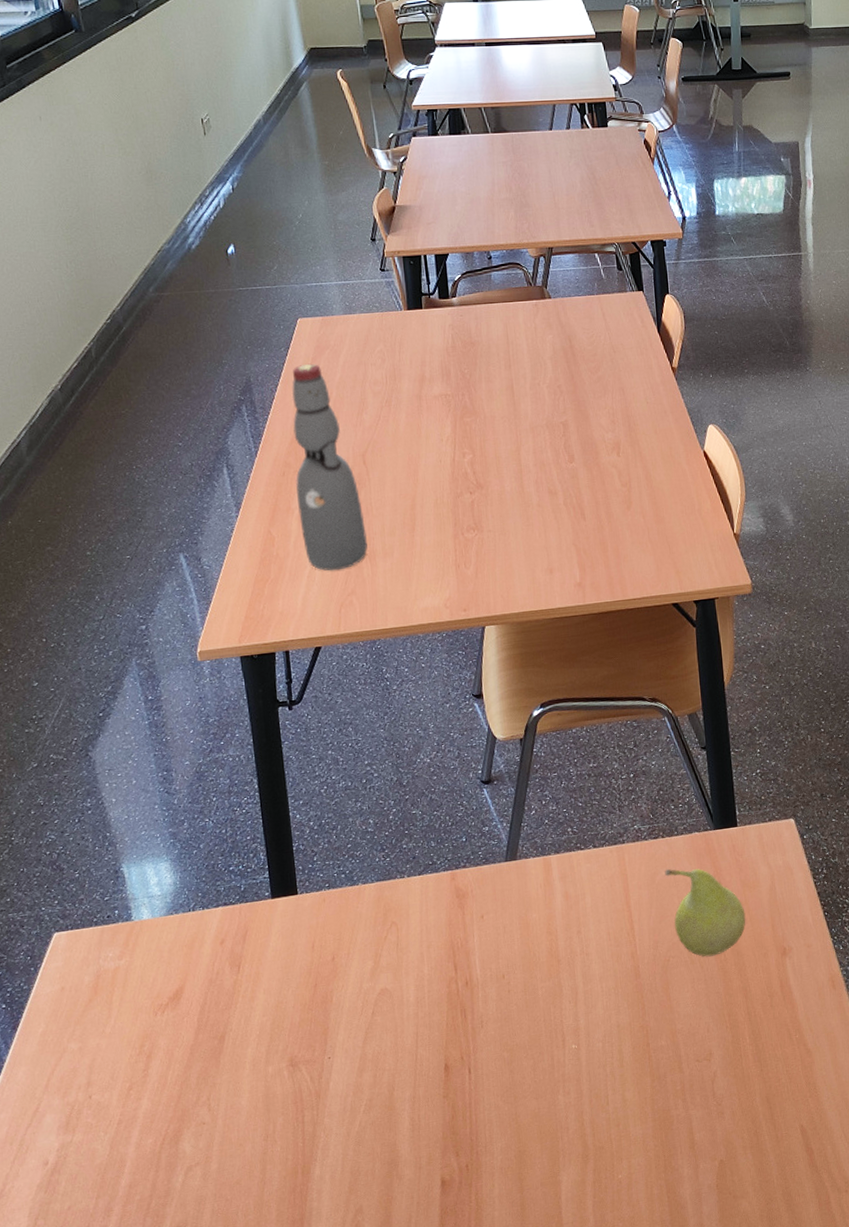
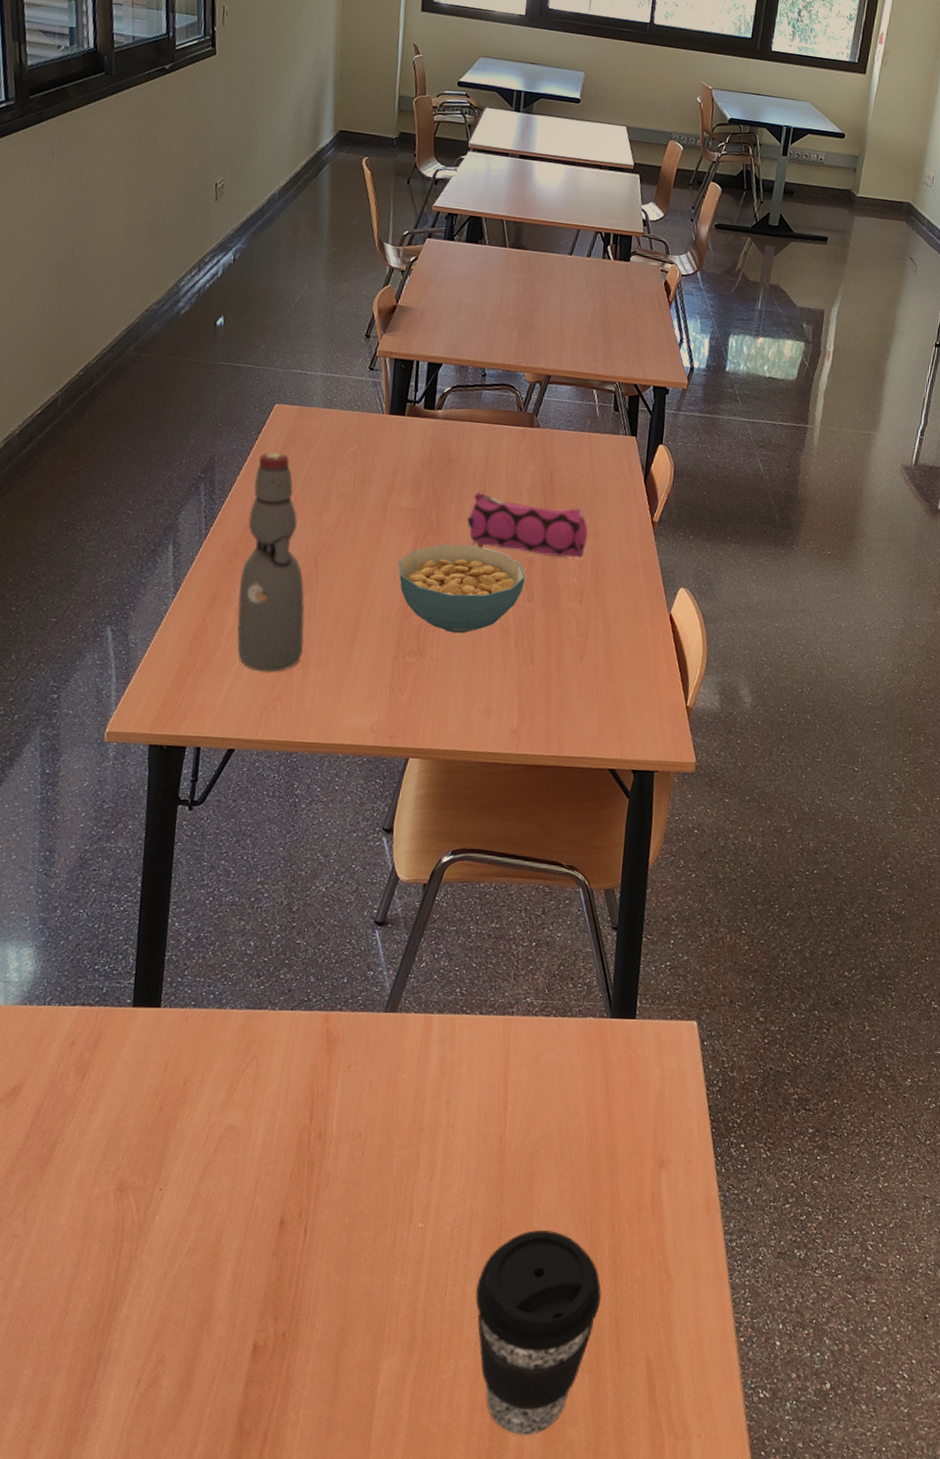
cereal bowl: none [441,419,564,504] -> present [398,544,526,634]
pencil case: none [498,367,615,418] -> present [467,490,589,558]
coffee cup: none [635,1029,750,1216] -> present [475,1229,601,1435]
fruit: present [665,868,746,957] -> none [550,1052,628,1154]

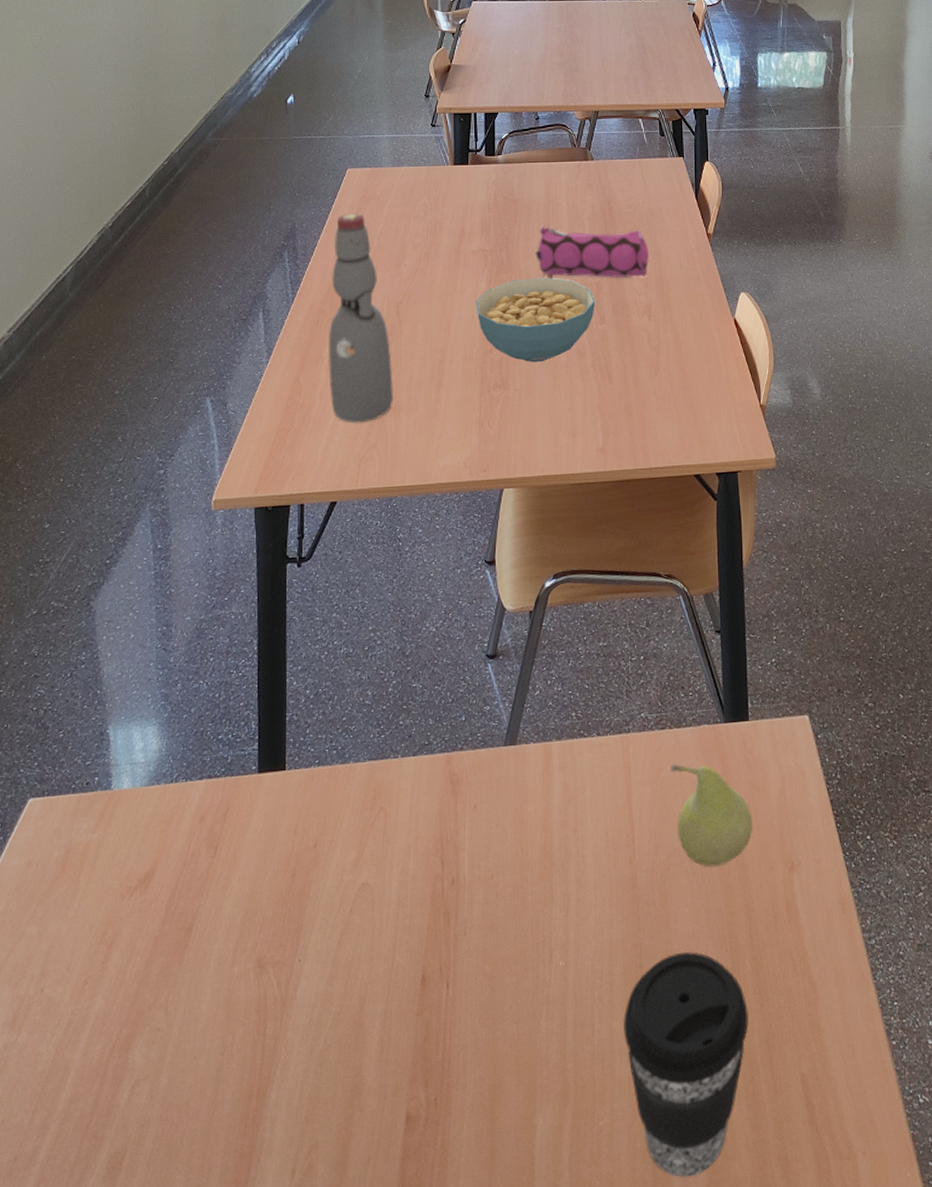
fruit: none [550,1052,628,1154] -> present [670,764,753,867]

